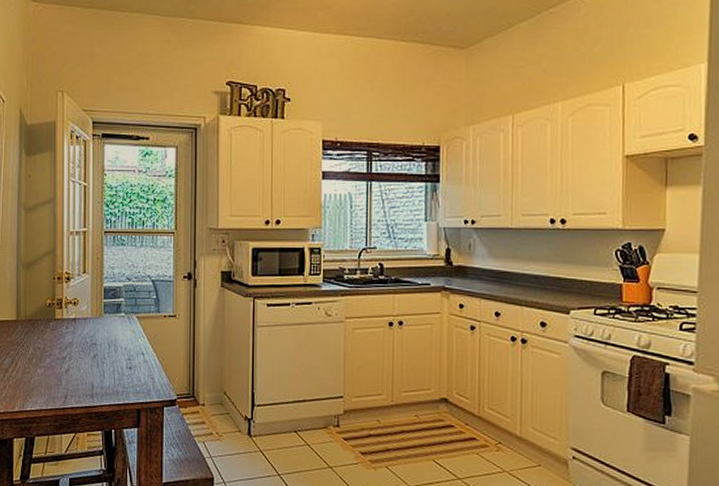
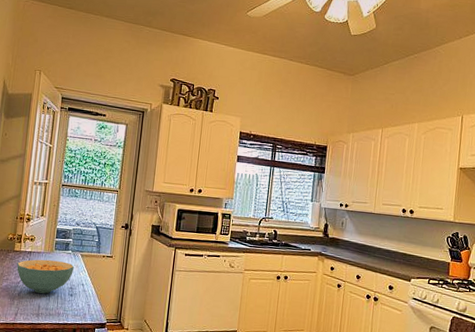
cereal bowl: none [60,326,131,369] -> present [17,259,75,294]

